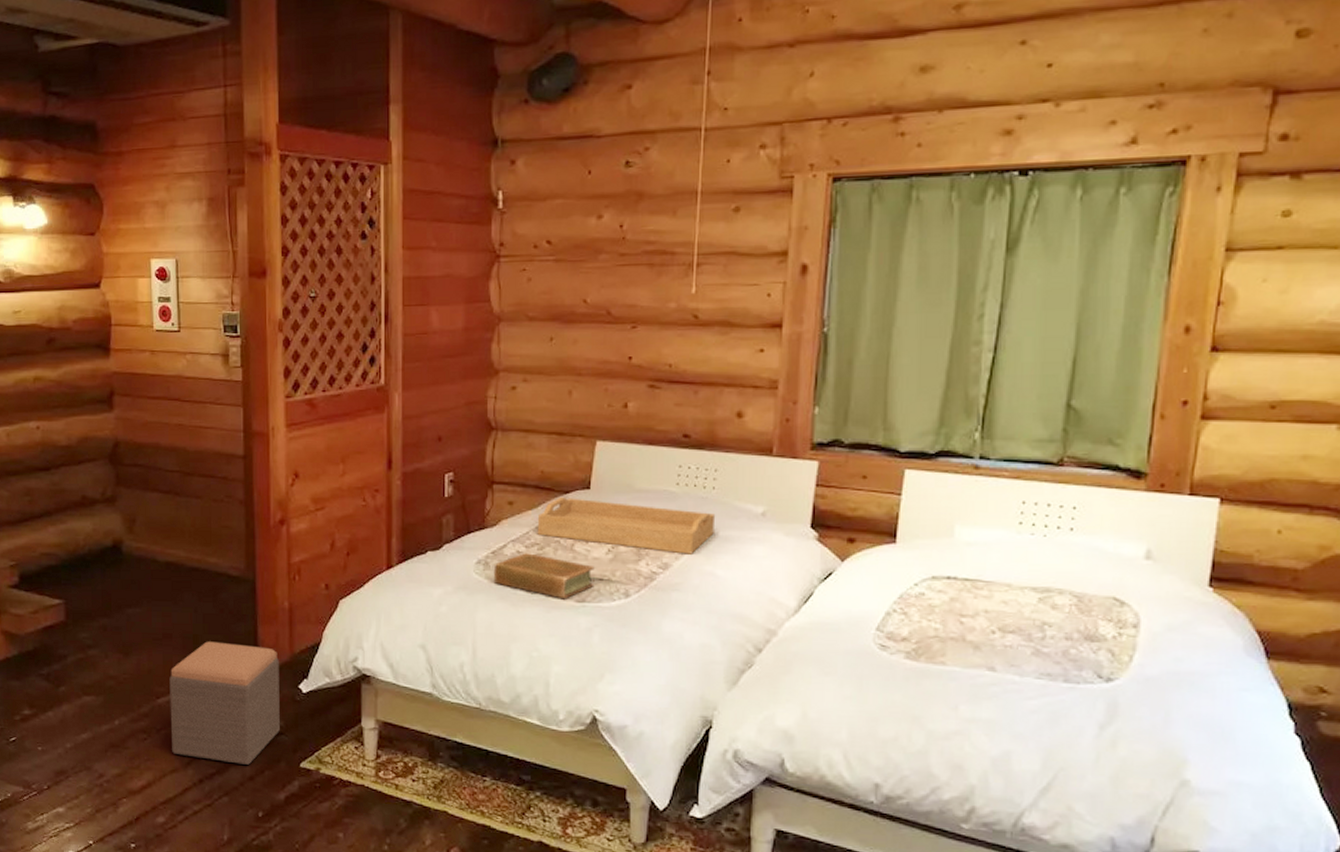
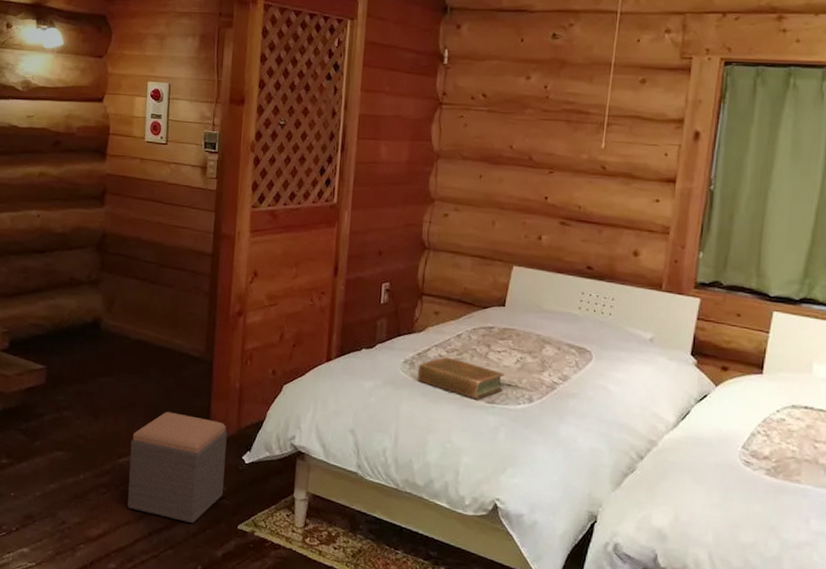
serving tray: present [537,498,716,554] -> none [457,312,611,370]

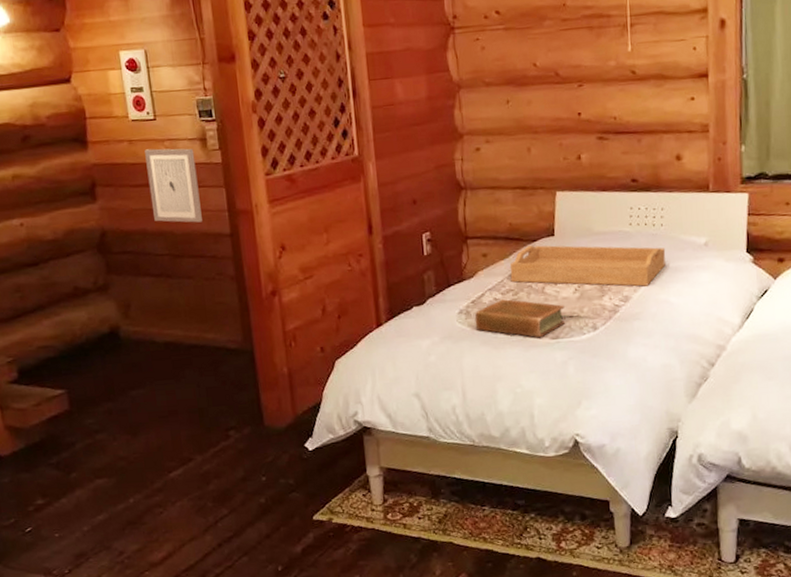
footstool: present [127,411,227,523] -> none [179,412,291,525]
wall art: none [149,168,195,239] -> present [144,148,202,223]
serving tray: none [457,312,611,370] -> present [509,245,666,287]

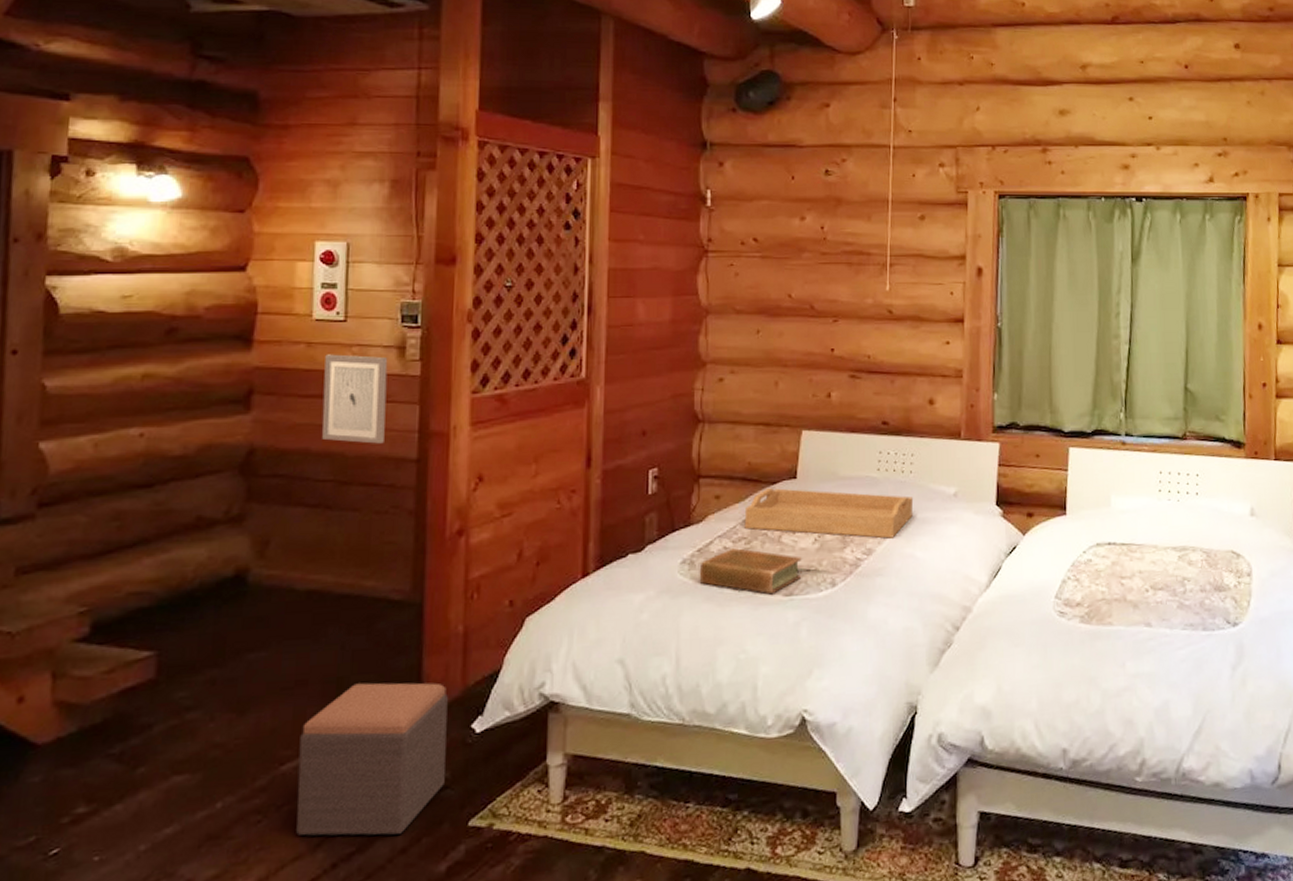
footstool: none [179,412,291,525] -> present [296,682,448,836]

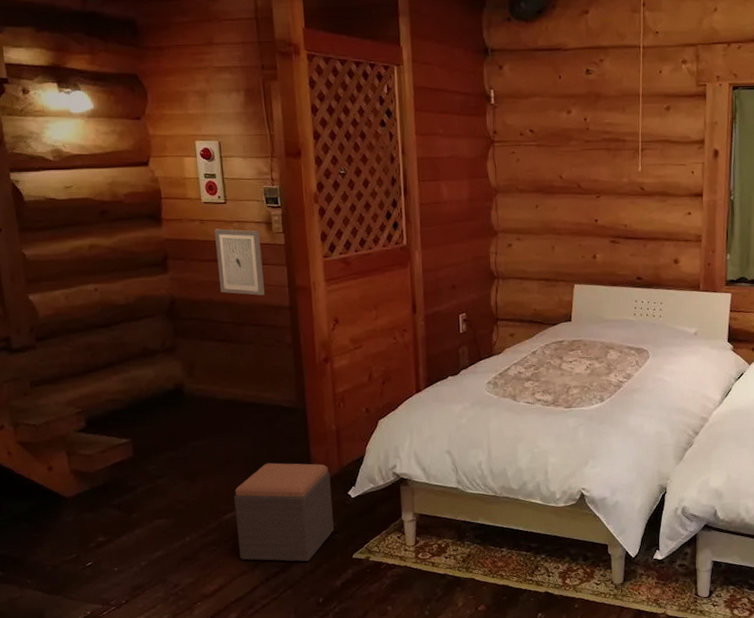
book: present [699,548,802,595] -> none [501,373,578,407]
serving tray: present [744,488,914,539] -> none [532,328,663,367]

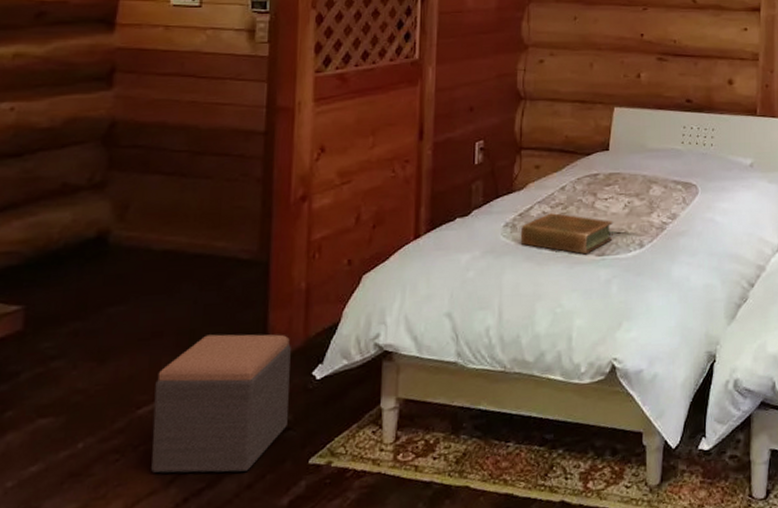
wall art: present [214,228,265,296] -> none [178,36,239,118]
book: none [501,373,578,407] -> present [520,213,613,255]

